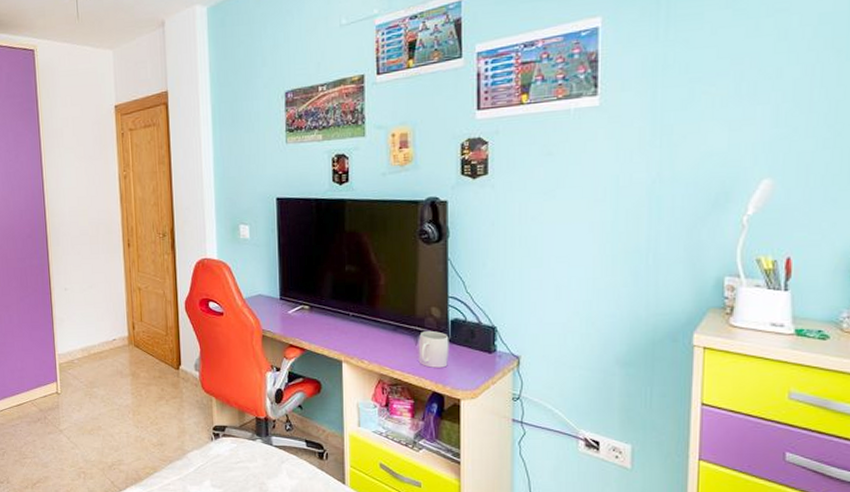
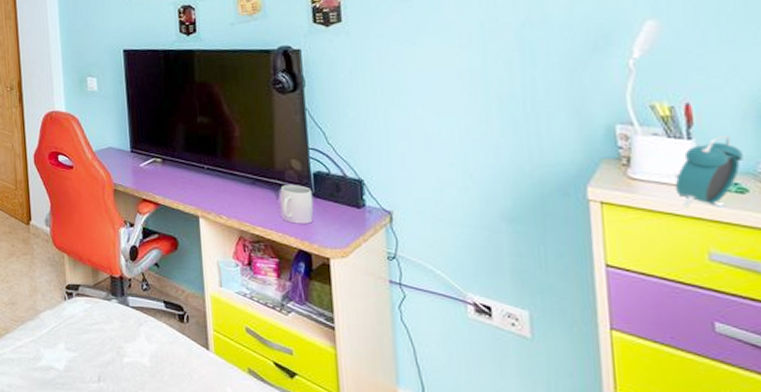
alarm clock: none [768,287,830,353] -> present [674,135,745,208]

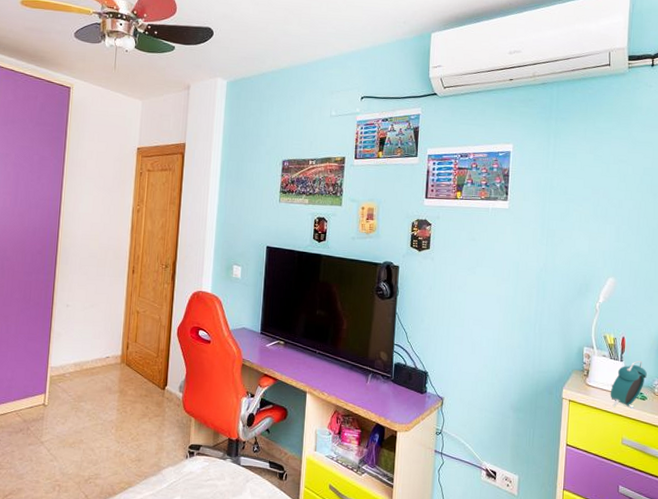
mug: present [279,185,314,224] -> none [367,371,392,403]

